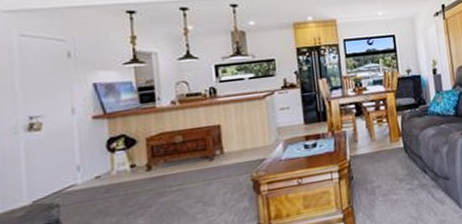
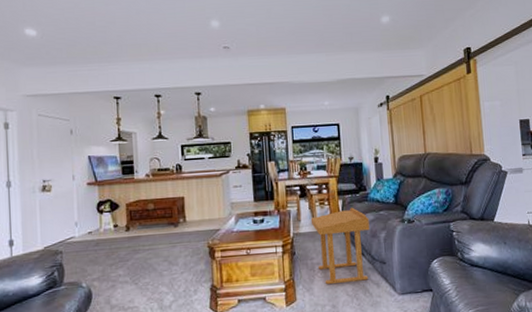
side table: none [368,123,432,209] -> present [310,207,370,285]

